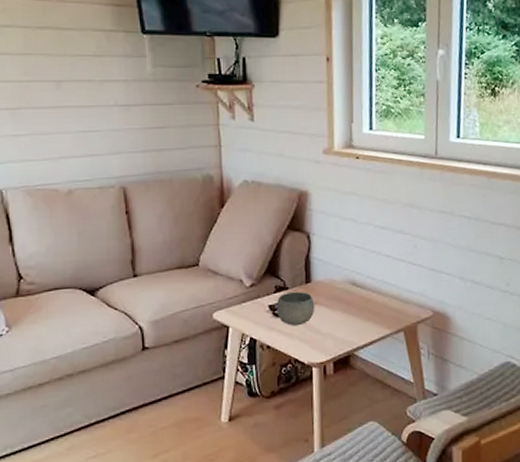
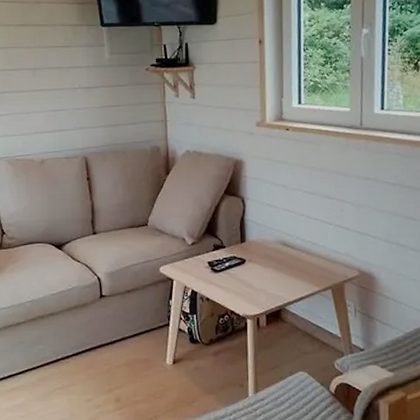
bowl: present [276,291,315,325] -> none [214,249,249,280]

